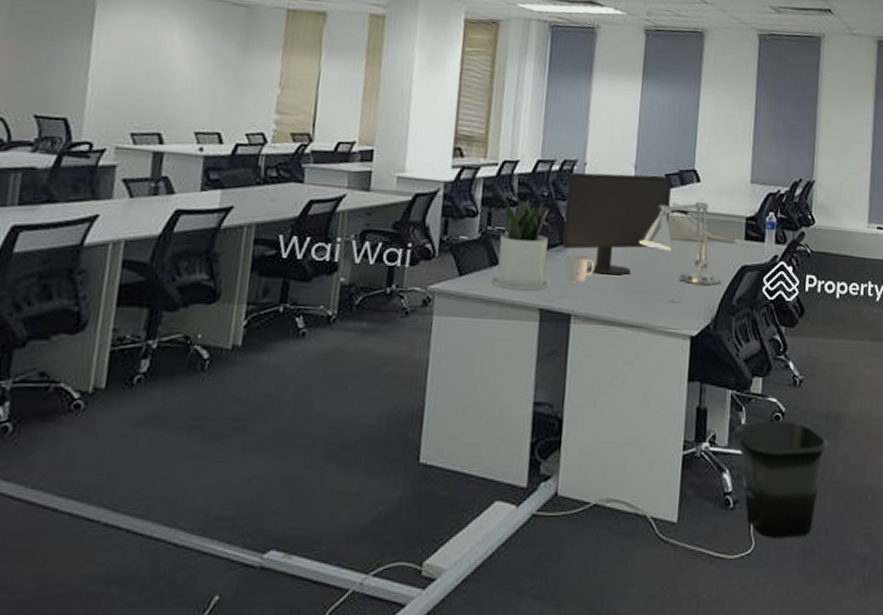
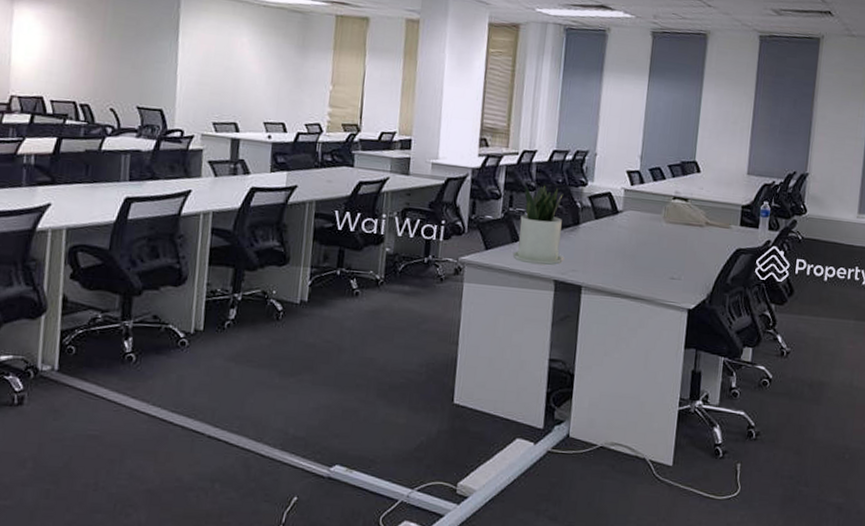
computer monitor: present [562,172,672,276] -> none [574,162,674,255]
mug: present [564,254,595,282] -> none [576,234,604,259]
desk lamp: present [638,202,721,285] -> none [643,190,717,265]
waste bin: present [735,421,829,538] -> none [726,385,811,485]

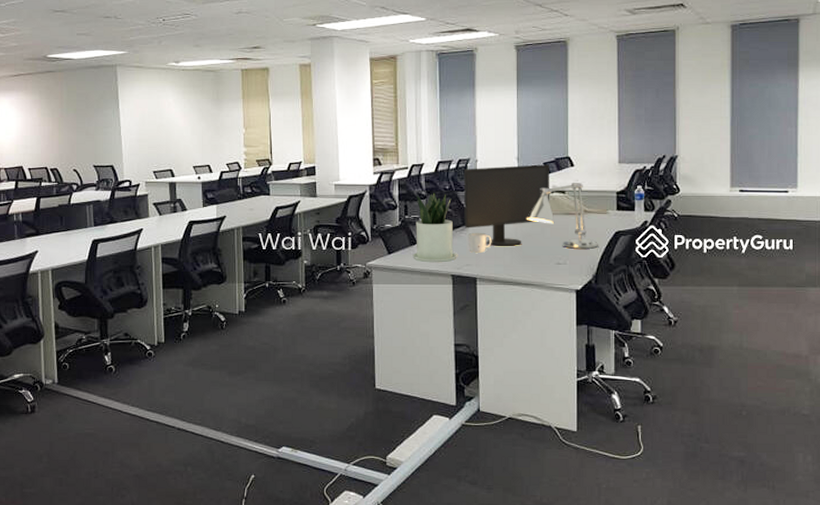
computer monitor: none [574,162,674,255] -> present [463,164,550,246]
mug: none [576,234,604,259] -> present [468,232,492,253]
desk lamp: none [643,190,717,265] -> present [526,183,598,249]

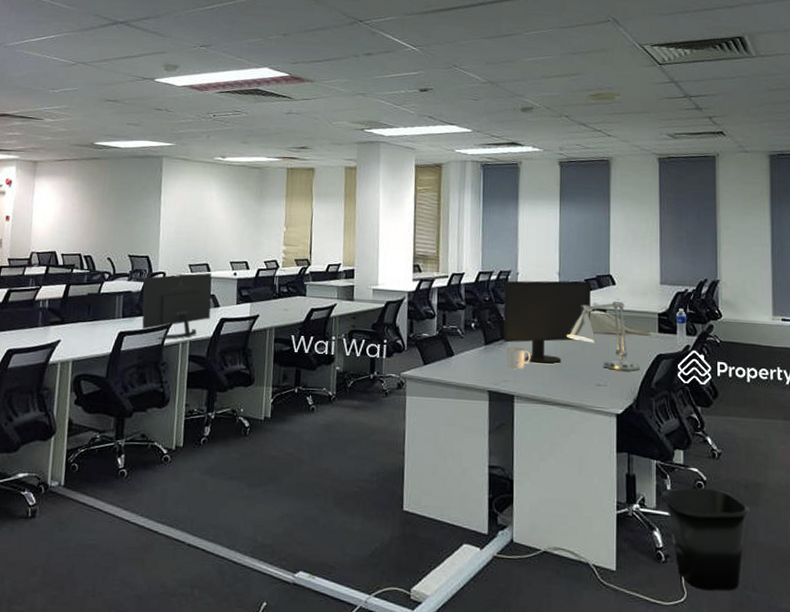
computer monitor: none [111,179,179,245] -> present [142,273,212,340]
planter: present [412,193,457,263] -> none [448,304,495,377]
waste bin: none [620,353,704,444] -> present [662,488,750,590]

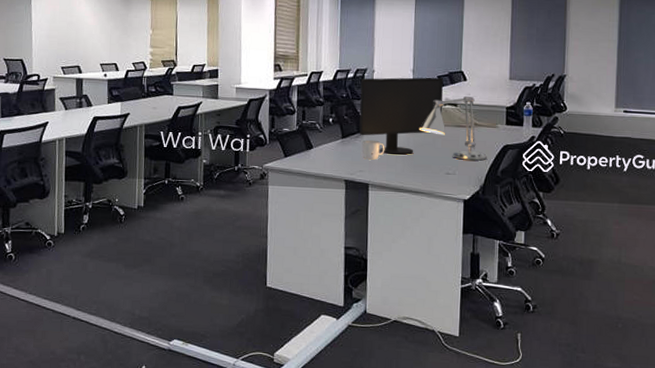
computer monitor: present [142,273,212,340] -> none [19,74,84,138]
waste bin: present [662,488,750,590] -> none [503,264,583,352]

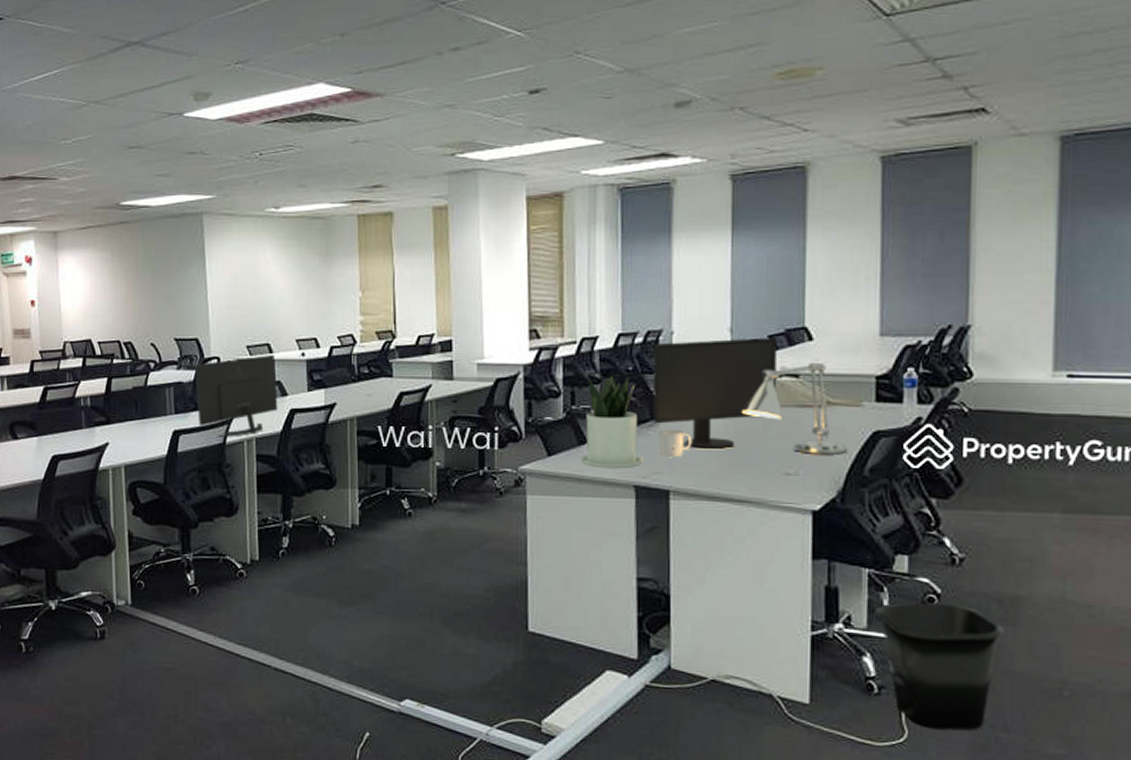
computer monitor: none [19,74,84,138] -> present [195,355,278,438]
planter: none [308,100,351,168] -> present [580,376,643,469]
waste bin: none [503,264,583,352] -> present [876,603,1004,730]

